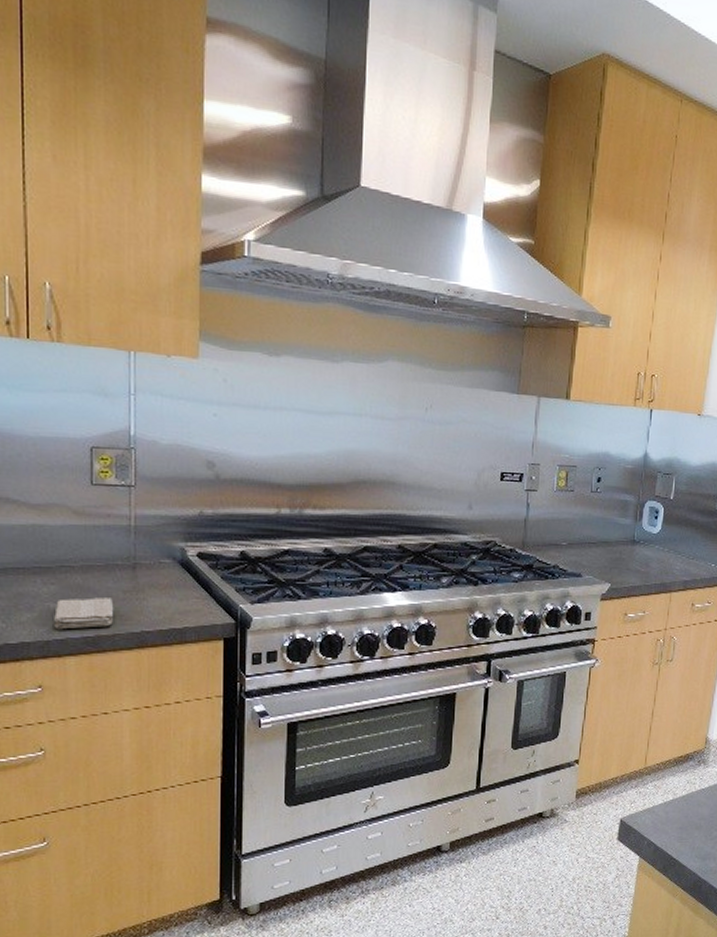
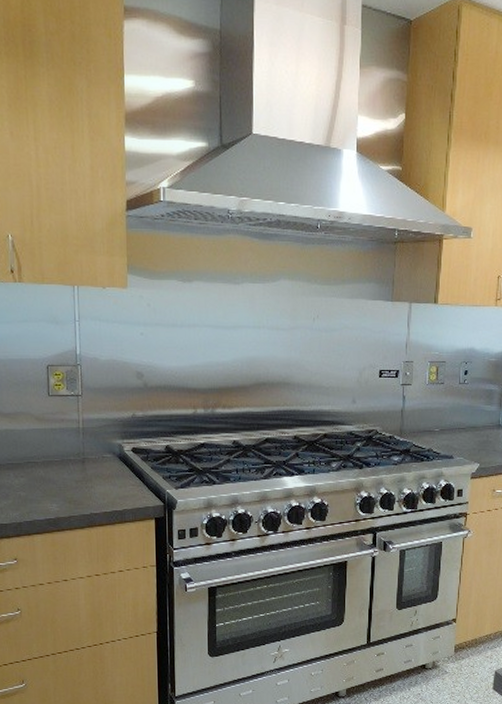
washcloth: present [54,597,114,630] -> none [24,487,69,513]

